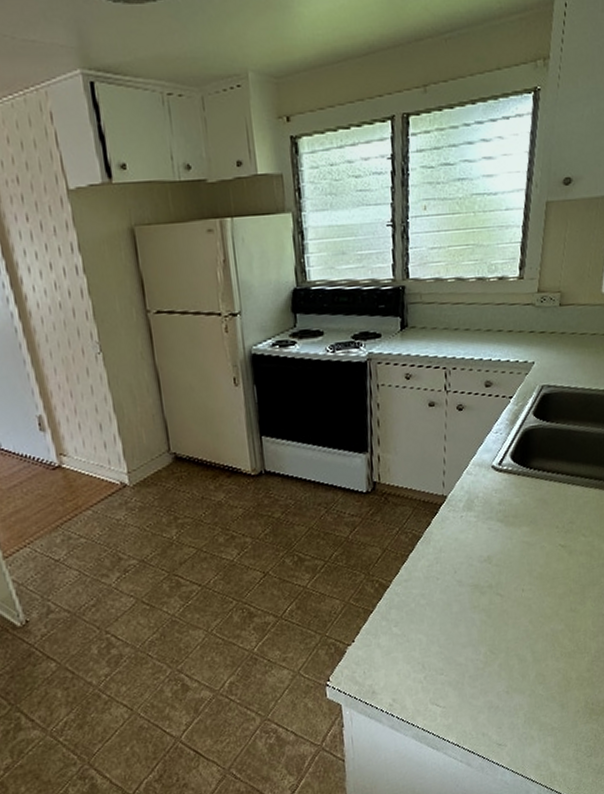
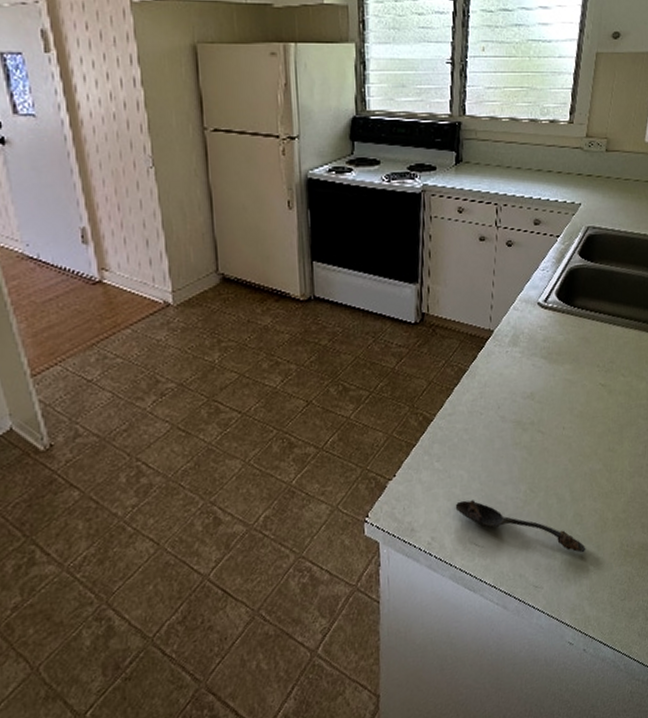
spoon: none [415,662,550,712] -> present [455,500,586,553]

